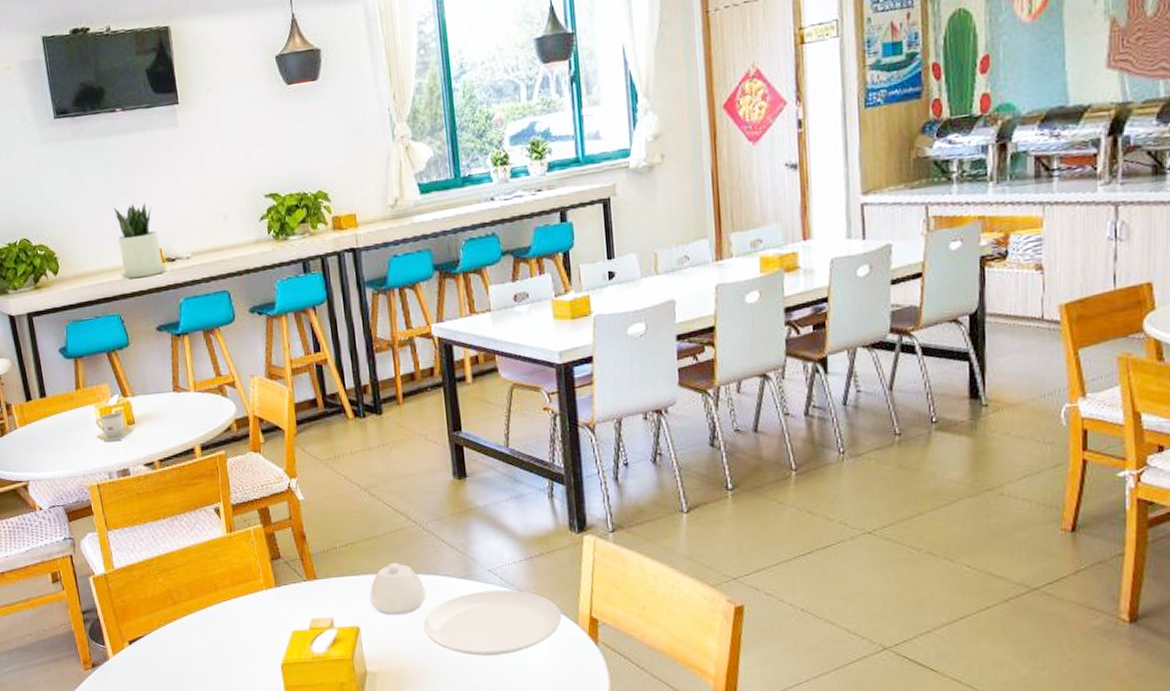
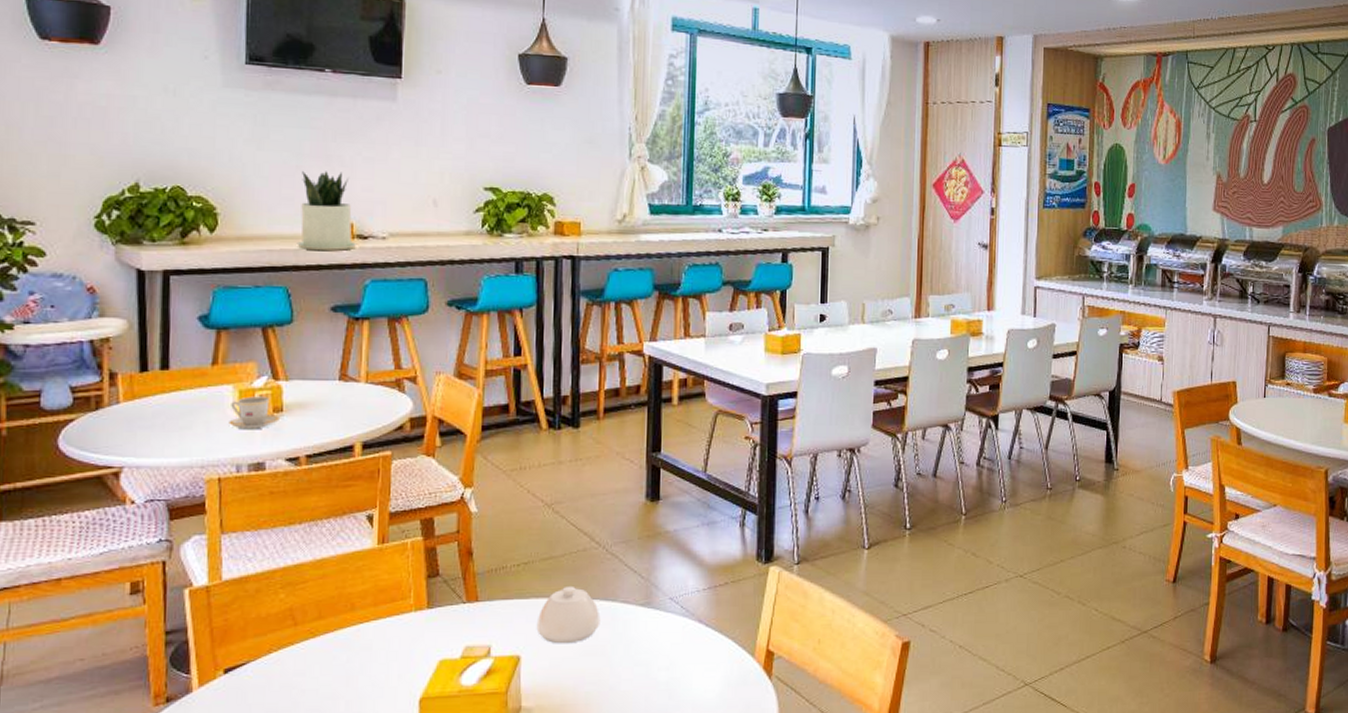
plate: present [423,589,562,656] -> none [592,619,739,689]

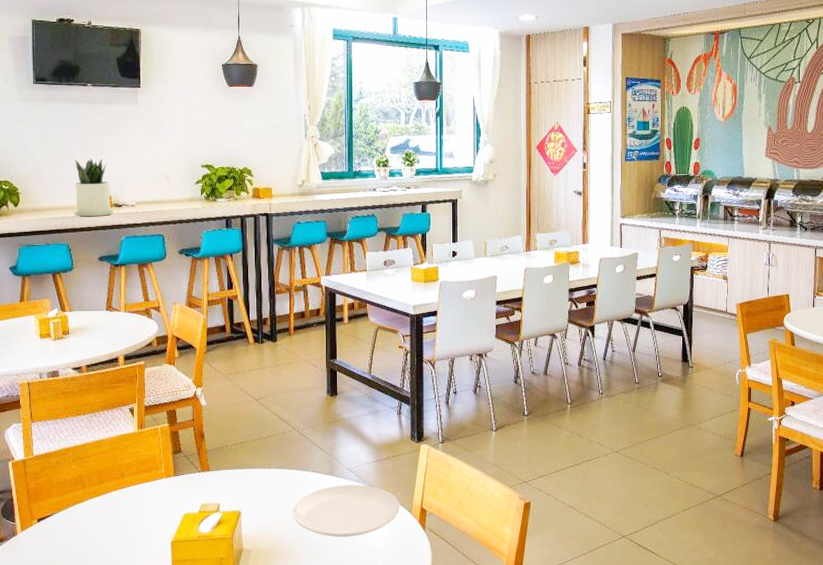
teacup: present [229,396,281,430] -> none [33,323,68,348]
sugar bowl: present [536,585,601,644] -> none [251,459,297,503]
plate: none [592,619,739,689] -> present [292,484,400,537]

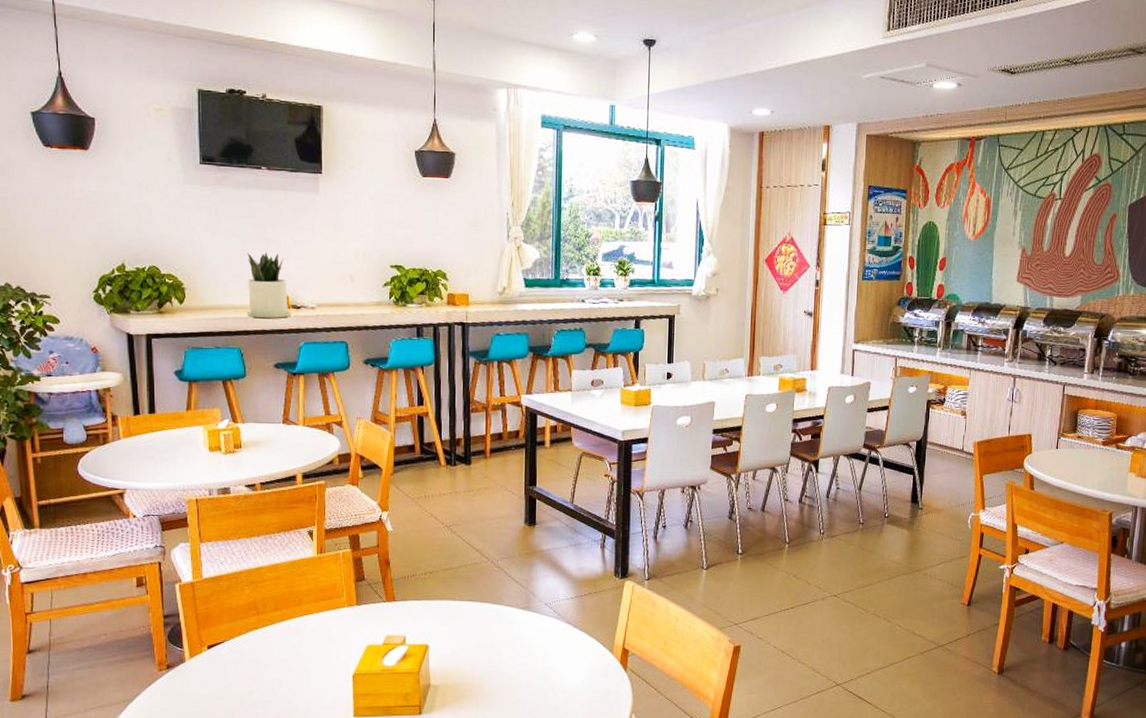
plate: present [292,484,400,537] -> none [484,621,600,675]

